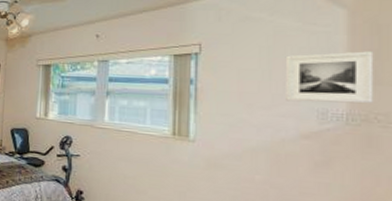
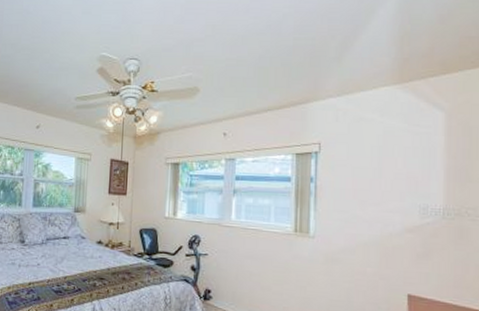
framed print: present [286,51,374,104] -> none [393,151,466,200]

